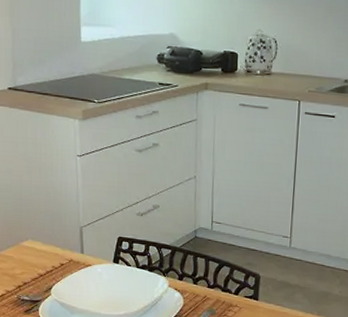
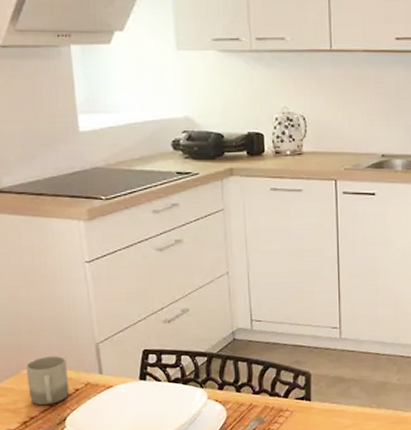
cup: none [24,233,56,274] -> present [26,355,70,405]

